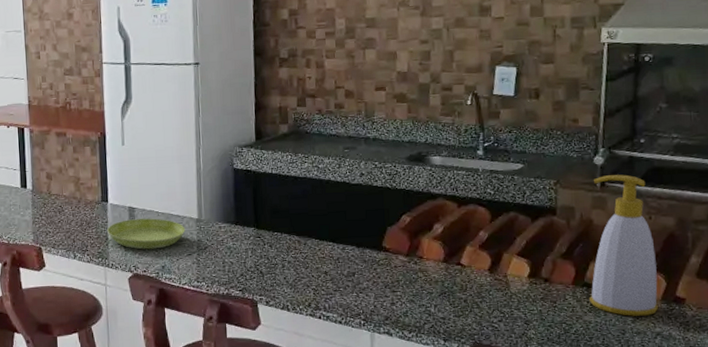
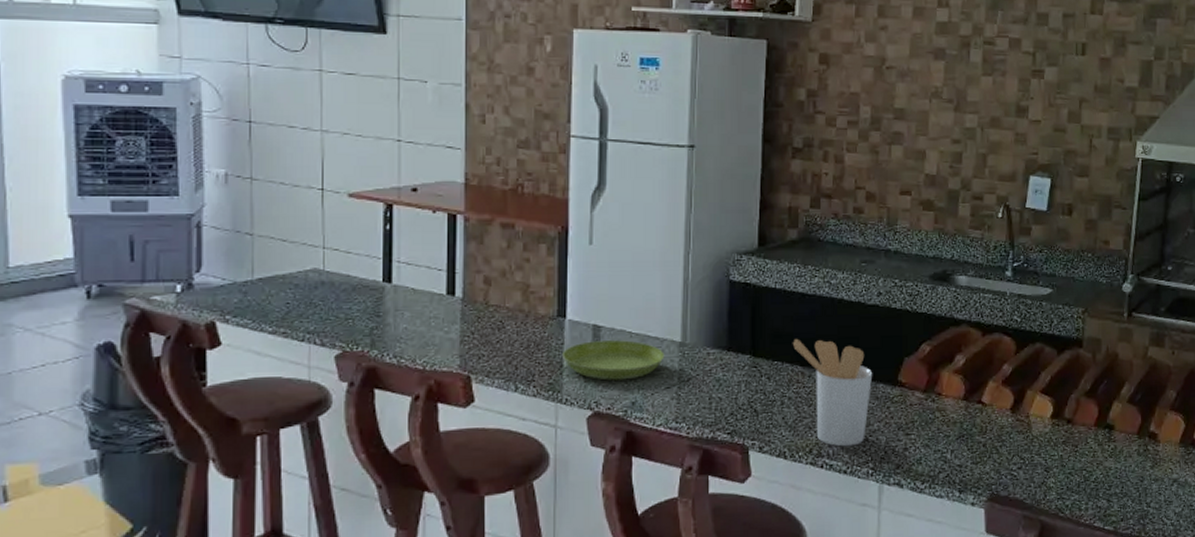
utensil holder: none [290,213,360,302] -> present [793,338,873,447]
soap bottle: present [589,174,658,316] -> none [1111,304,1177,462]

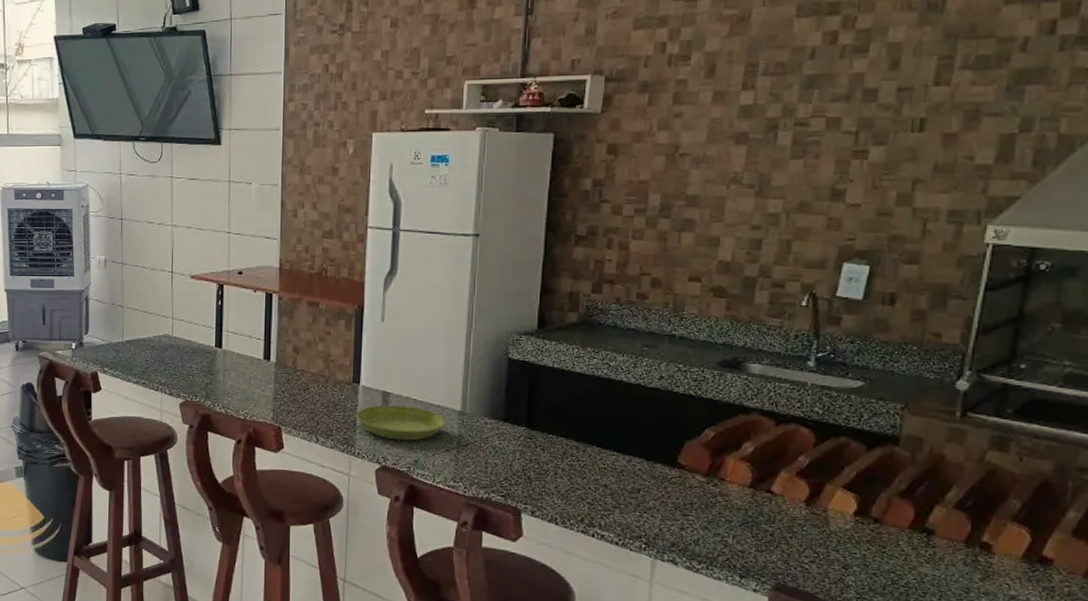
utensil holder: present [793,338,873,447] -> none [569,415,651,520]

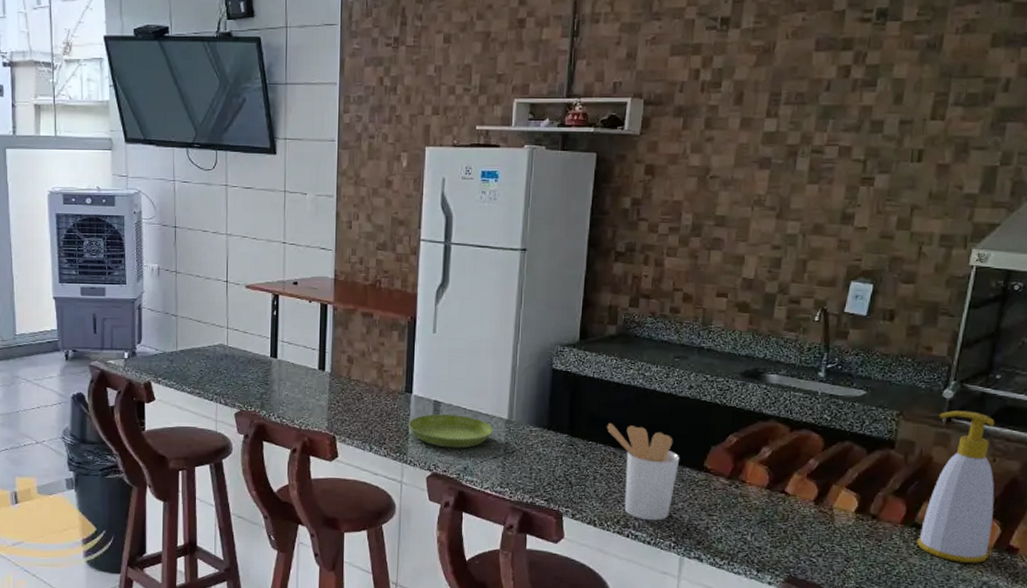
utensil holder: none [569,415,651,520] -> present [607,422,680,521]
soap bottle: none [929,404,1022,575] -> present [917,411,995,563]

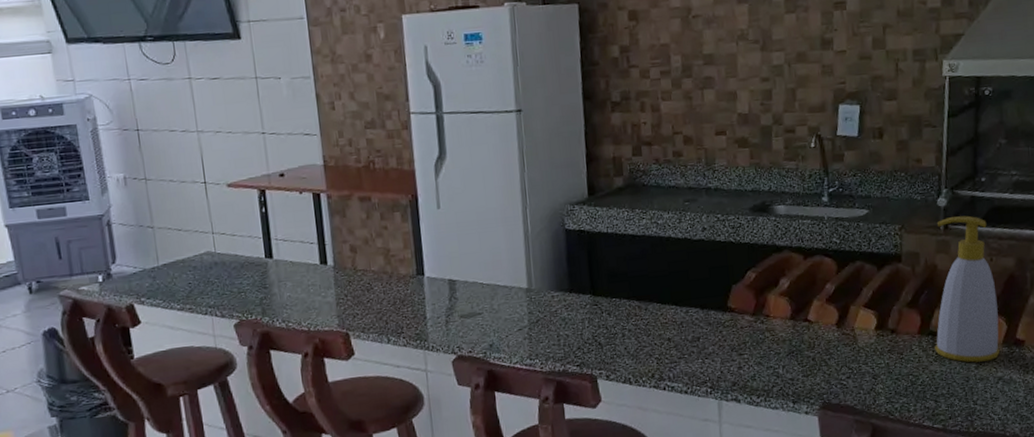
saucer: present [407,414,493,448] -> none [424,290,514,328]
utensil holder: present [607,422,680,521] -> none [628,276,704,370]

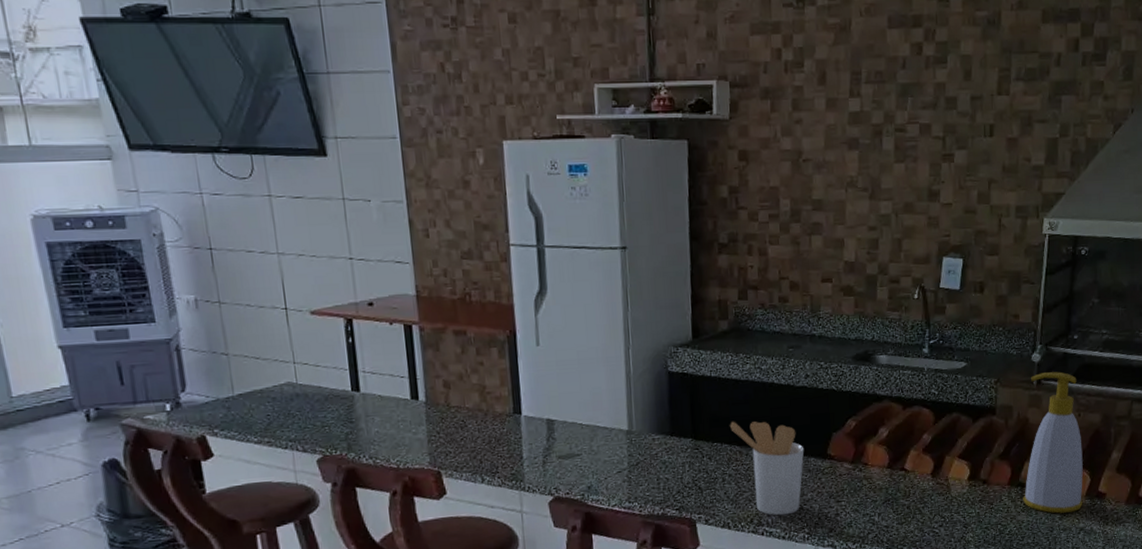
utensil holder: none [628,276,704,370] -> present [730,421,805,516]

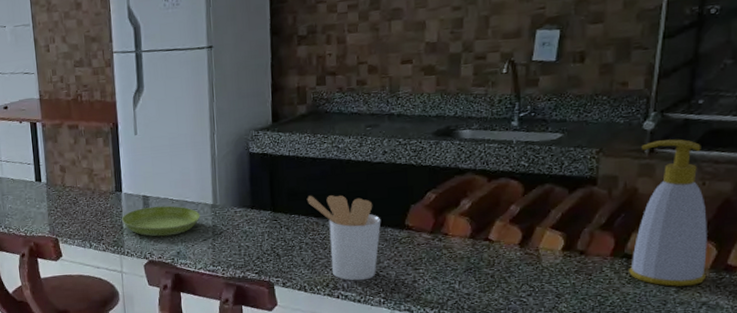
saucer: none [520,431,614,469] -> present [121,205,200,237]

